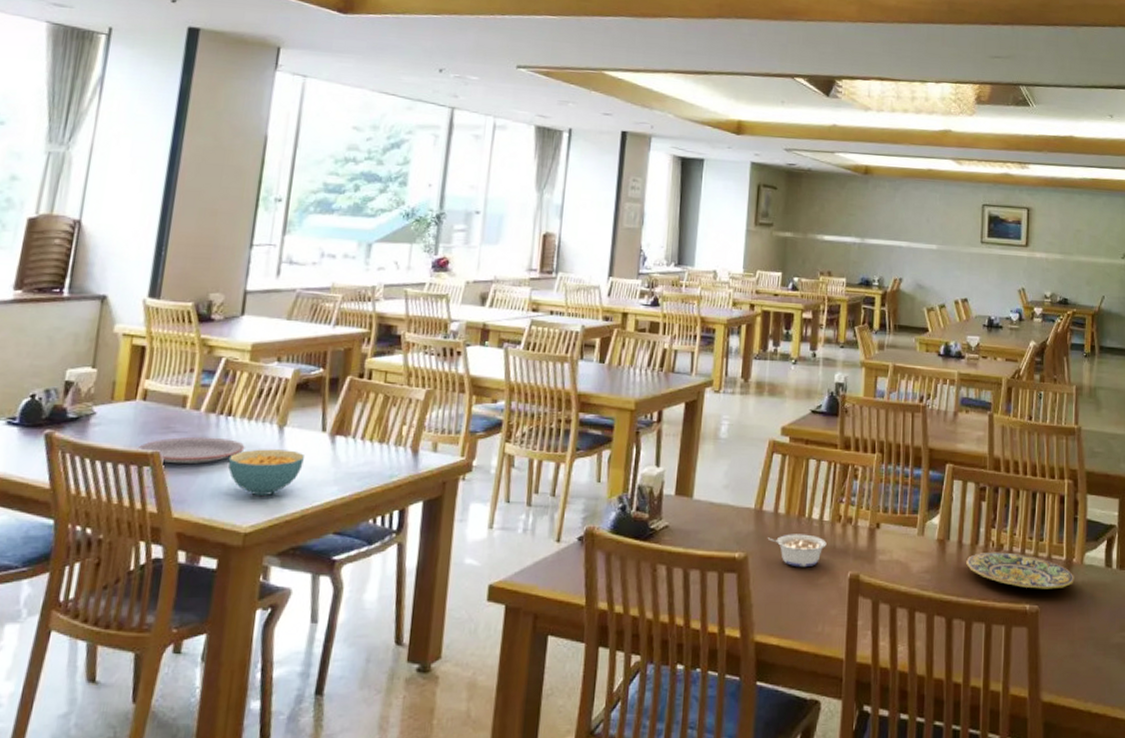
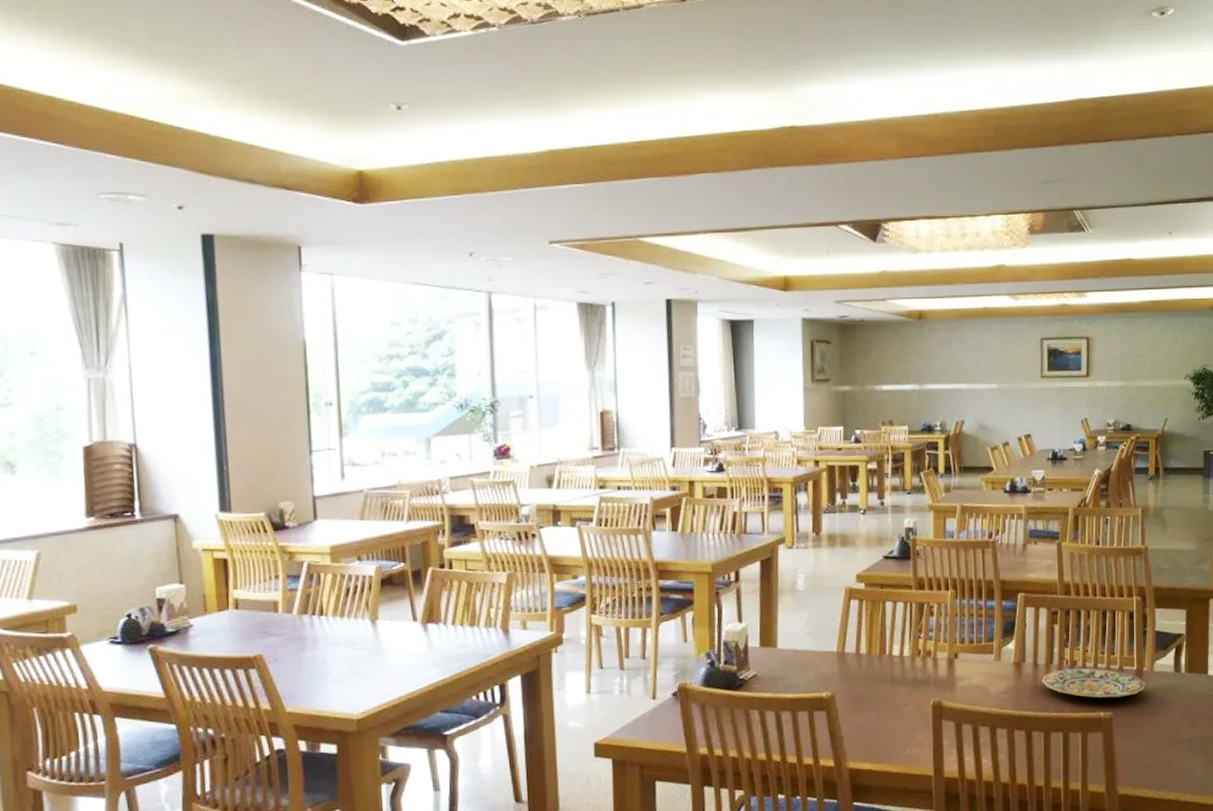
plate: present [137,436,245,464] -> none [240,636,342,664]
cereal bowl: present [228,449,304,495] -> none [328,641,401,685]
legume: present [767,534,827,568] -> none [851,670,908,700]

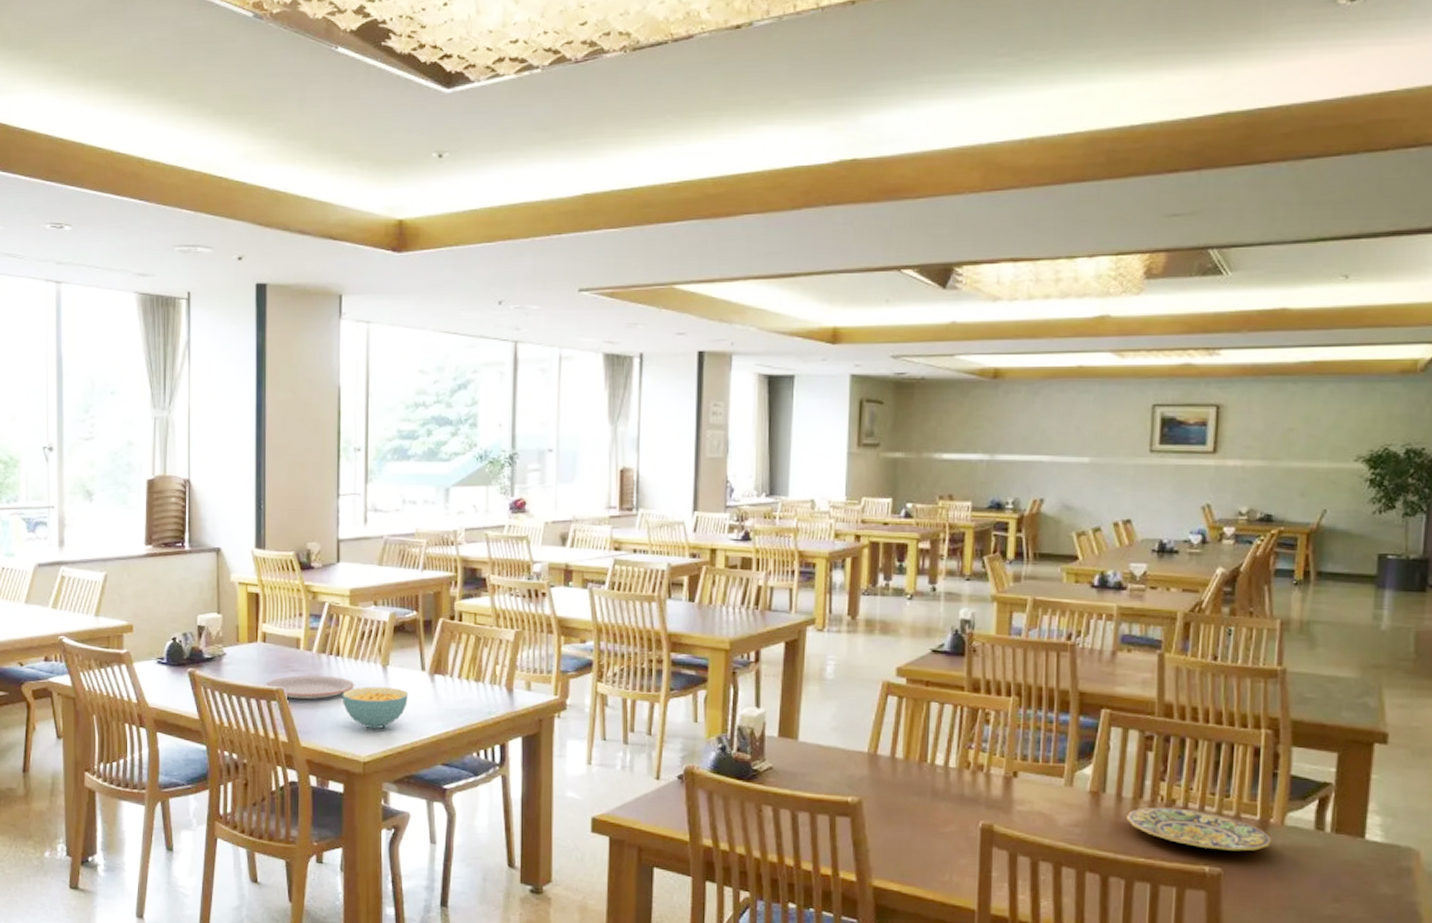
plate: none [240,636,342,664] -> present [264,675,355,700]
cereal bowl: none [328,641,401,685] -> present [342,686,408,729]

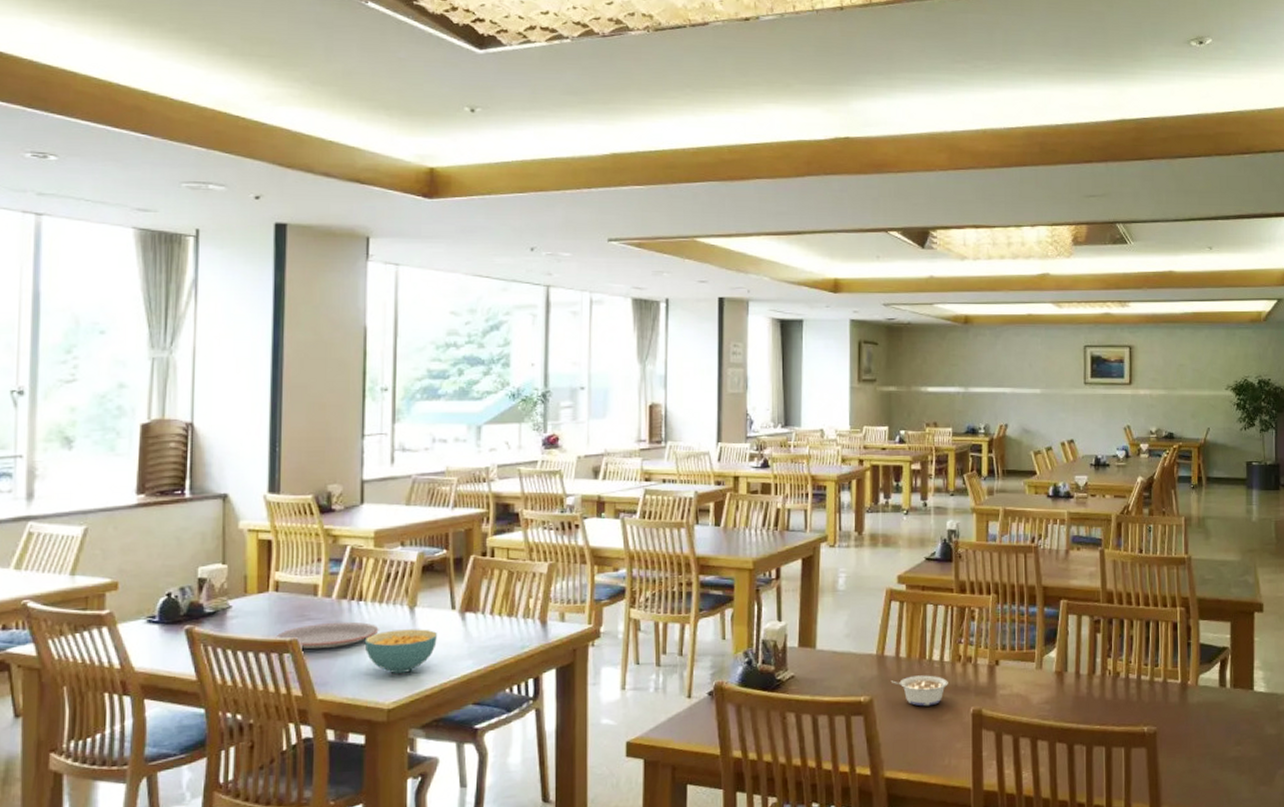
legume: none [883,779,953,815] -> present [890,675,948,707]
plate: present [1127,807,1271,851] -> none [1084,679,1190,712]

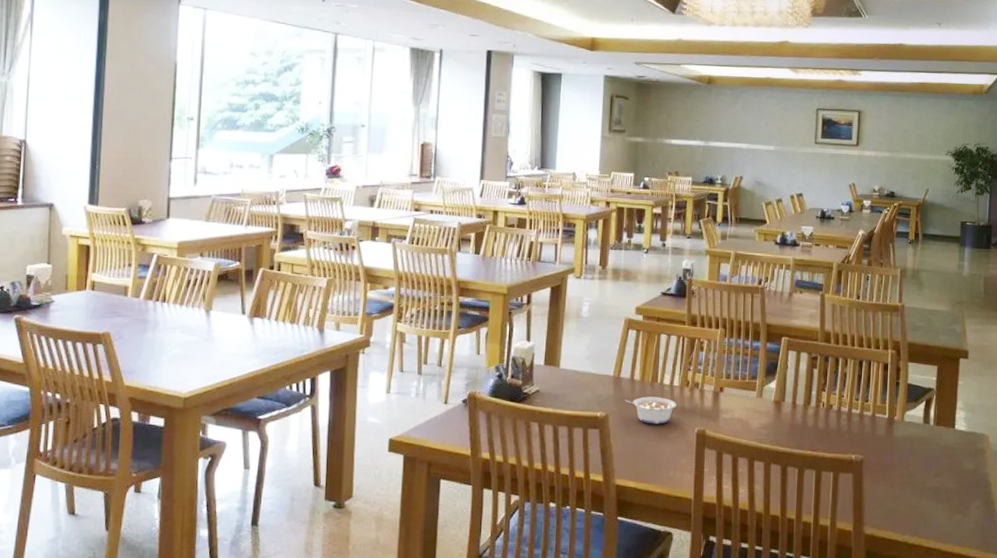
plate: present [275,622,379,649] -> none [91,319,179,342]
cereal bowl: present [364,629,437,673] -> none [166,329,229,367]

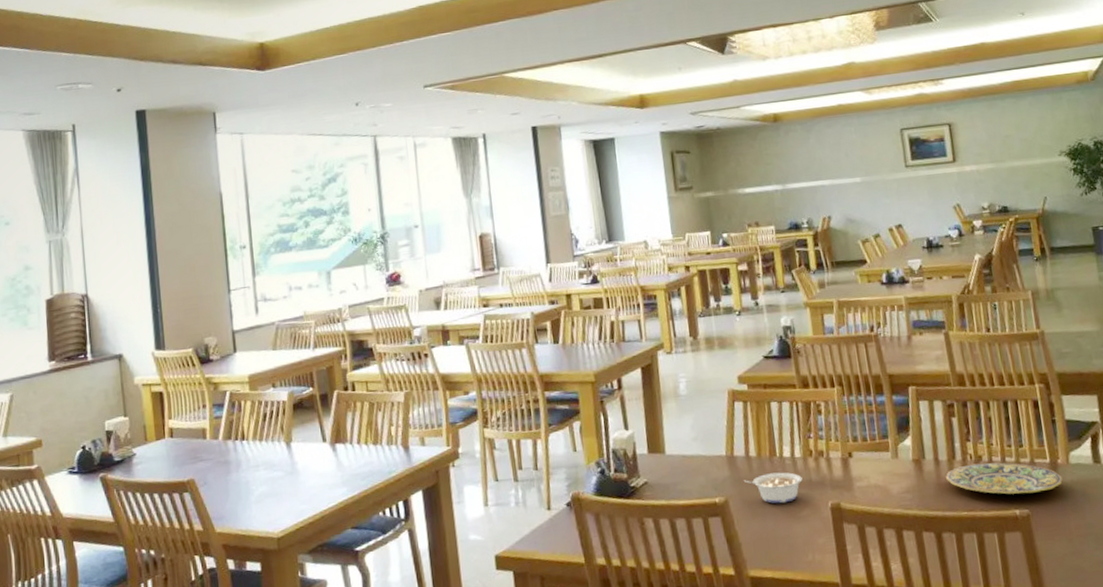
plate: none [799,411,896,442] -> present [946,462,1063,495]

